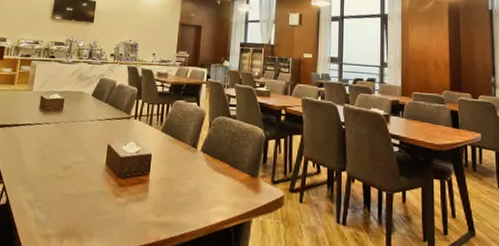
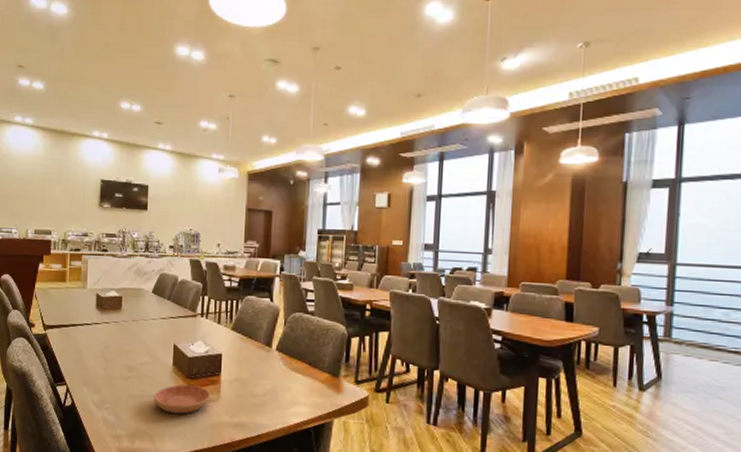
saucer: none [85,183,139,213] -> present [153,384,211,414]

